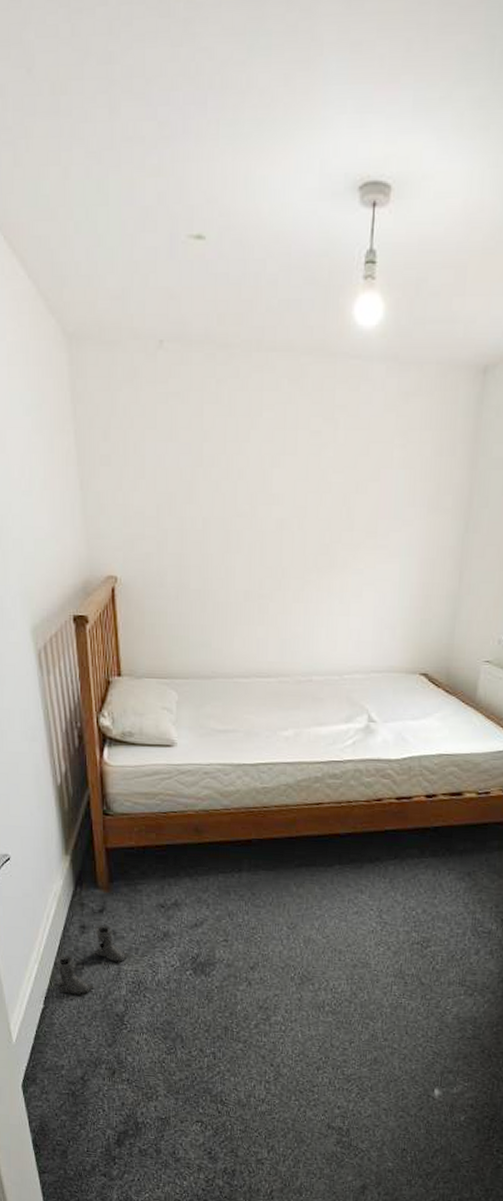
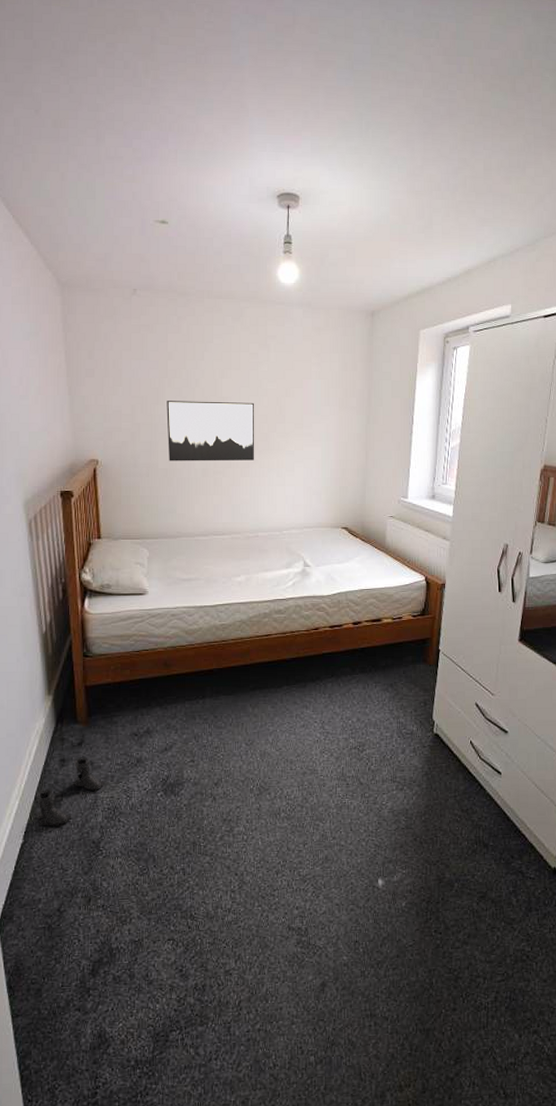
wall art: none [201,498,315,582] -> present [167,401,255,461]

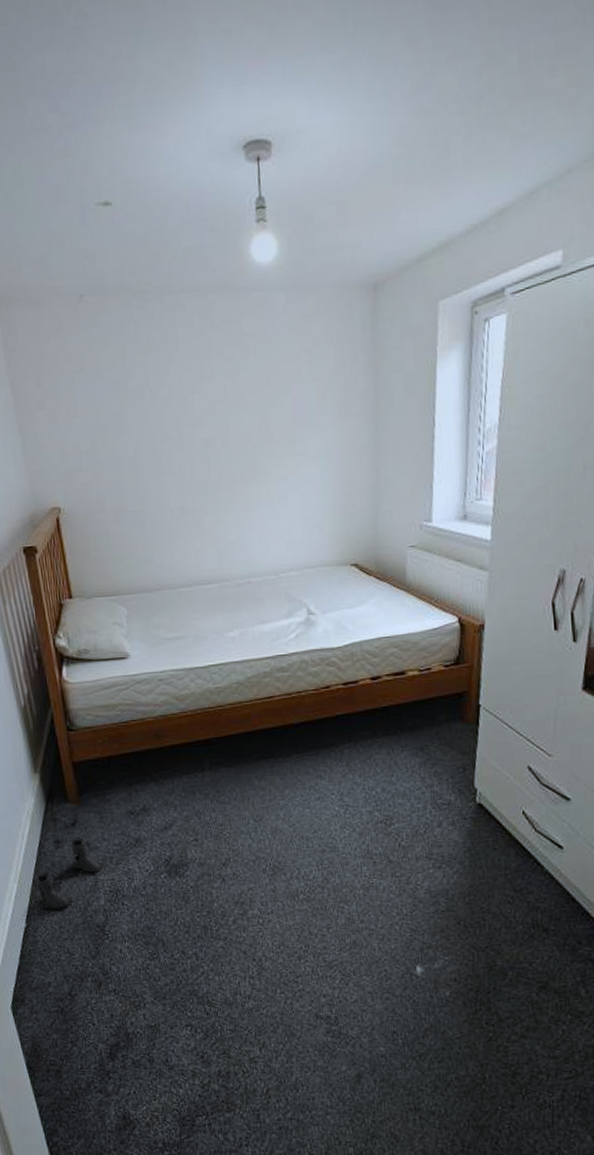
wall art: present [167,401,255,461] -> none [131,420,239,502]

